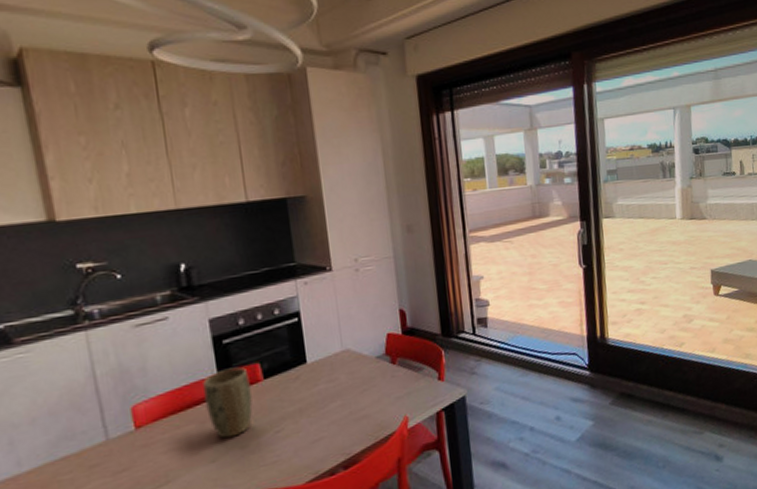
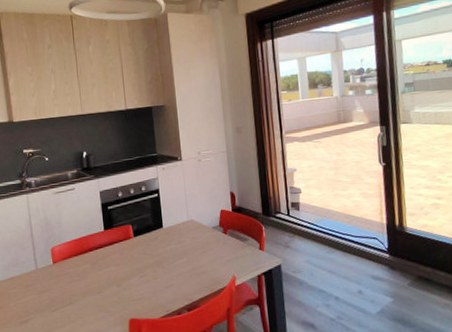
plant pot: present [203,367,253,439] -> none [95,226,126,277]

